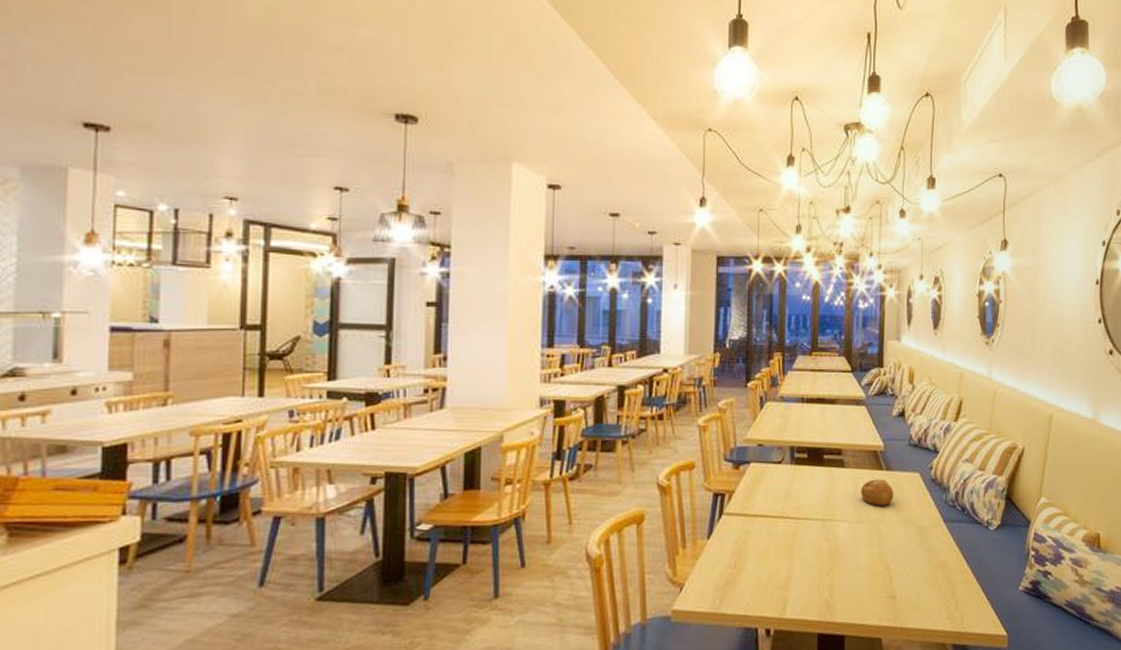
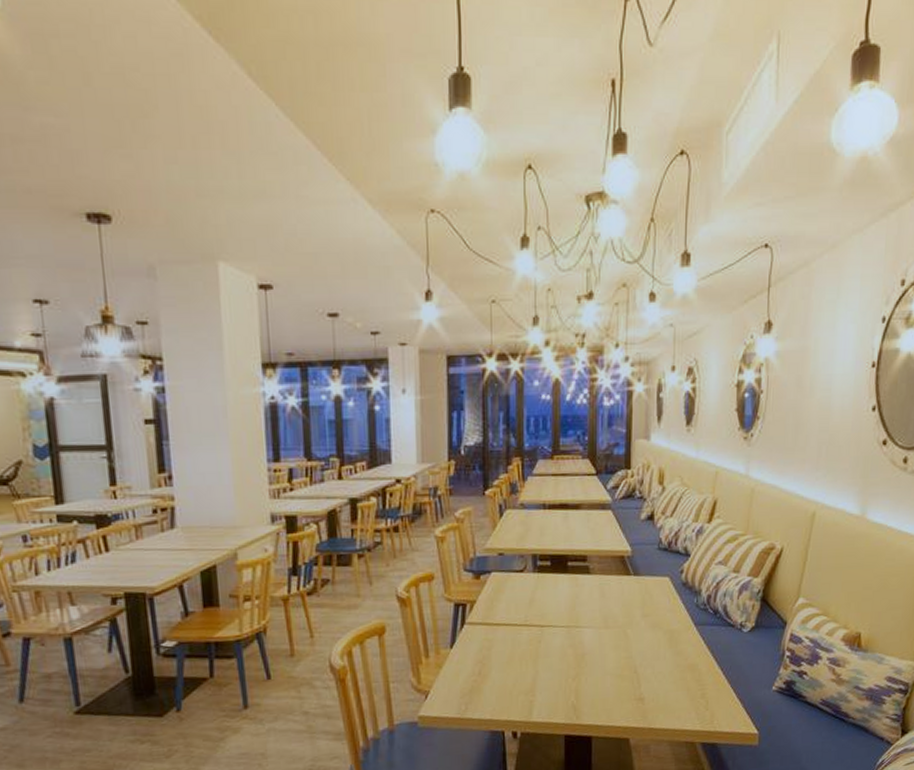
bread roll: present [861,479,894,507] -> none [607,584,642,613]

